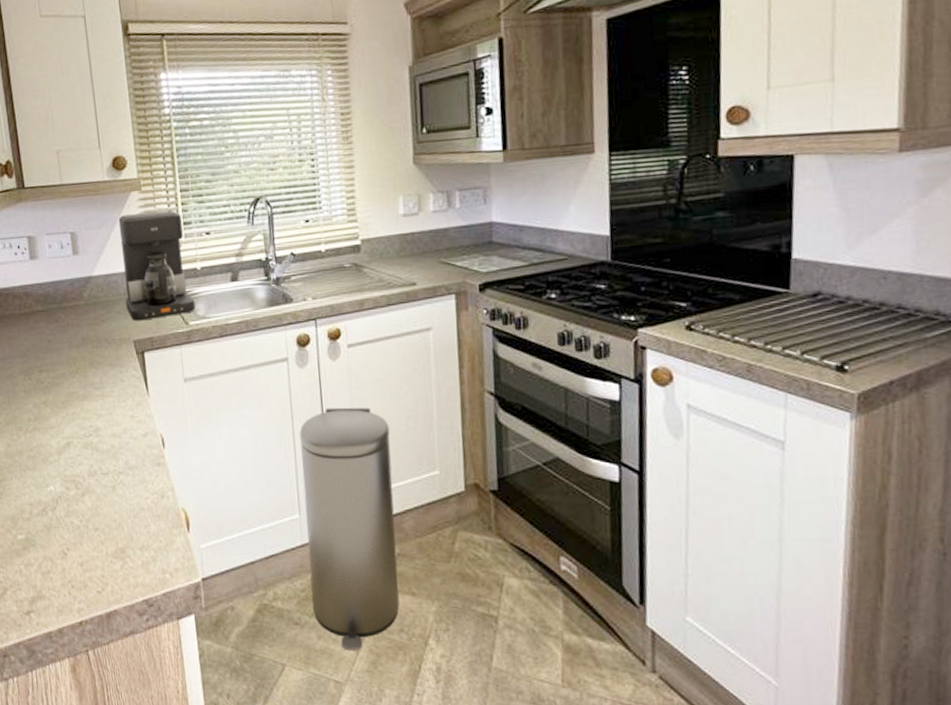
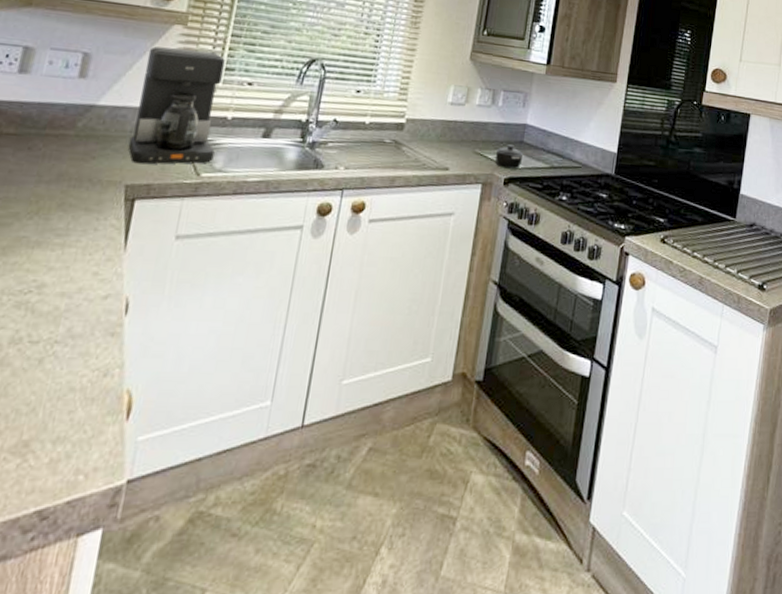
pedal bin: present [299,407,400,651] -> none [258,283,392,567]
saucepan: none [463,247,495,274] -> present [494,144,523,169]

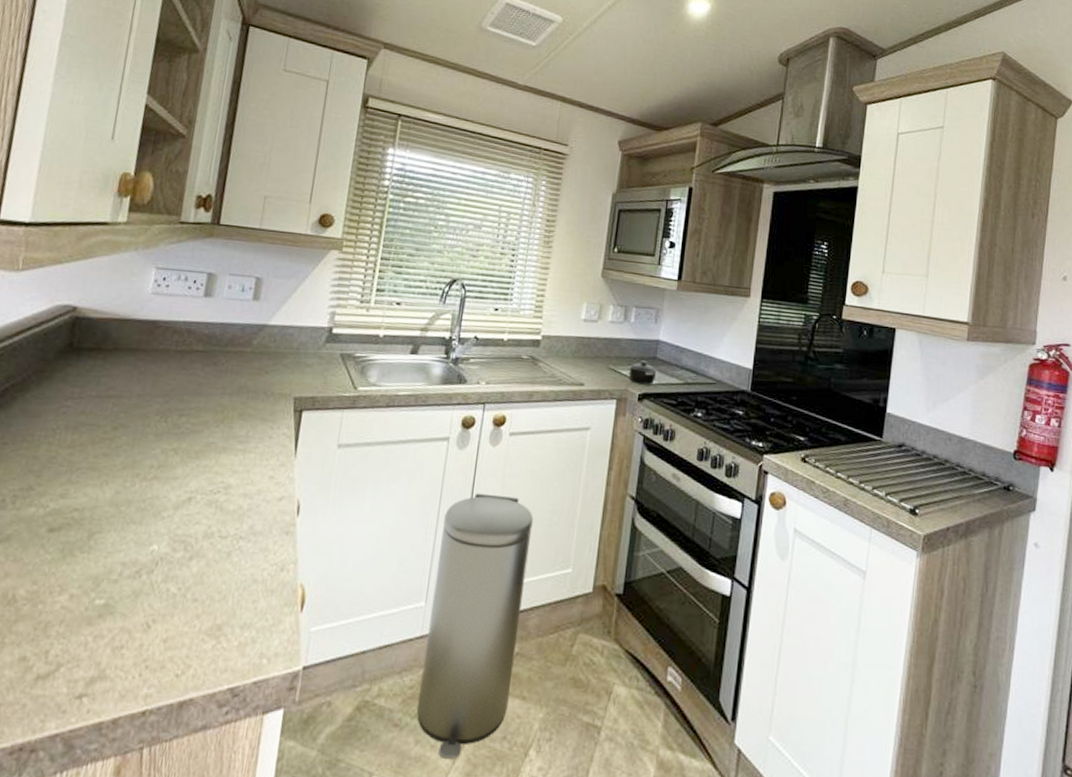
coffee maker: present [128,46,225,164] -> none [295,270,376,379]
pedal bin: none [258,283,392,567] -> present [417,493,533,760]

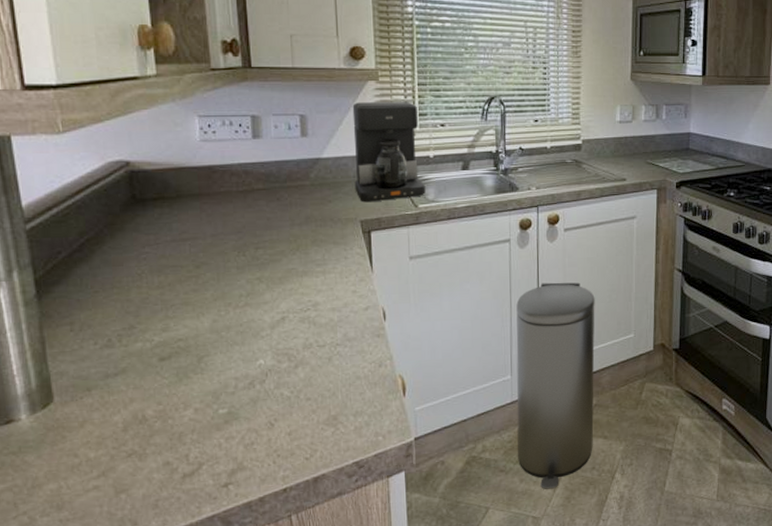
coffee maker: none [295,270,376,379] -> present [352,101,426,203]
saucepan: present [628,360,656,385] -> none [665,152,690,174]

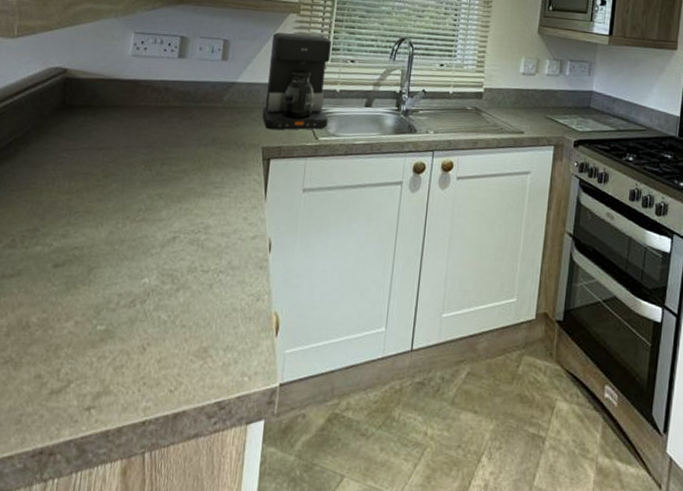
pedal bin: present [516,282,595,490] -> none [381,231,480,465]

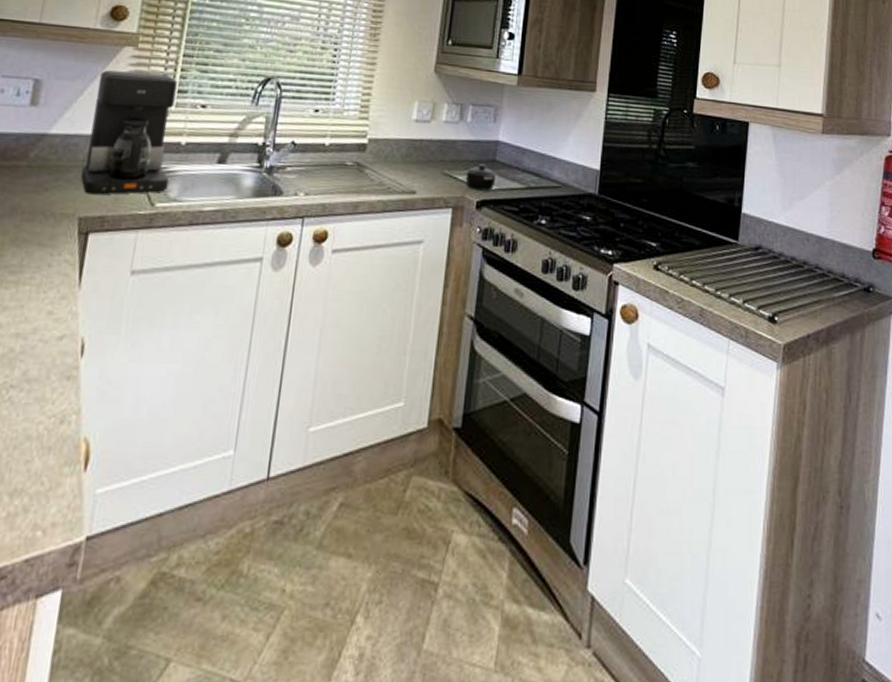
saucepan: none [564,110,590,133] -> present [465,164,496,191]

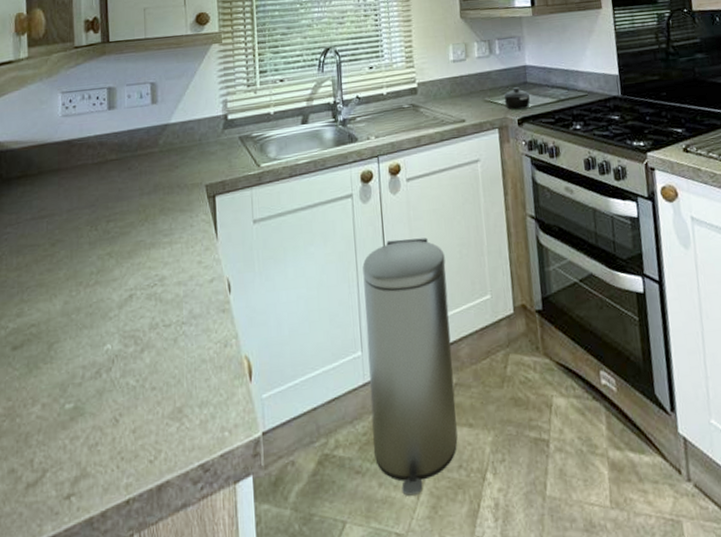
coffee maker: present [80,70,178,195] -> none [198,60,267,166]
pedal bin: none [224,320,360,636] -> present [362,238,458,497]

